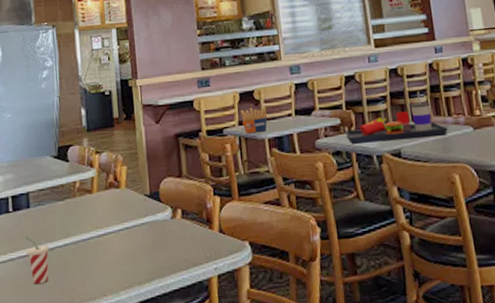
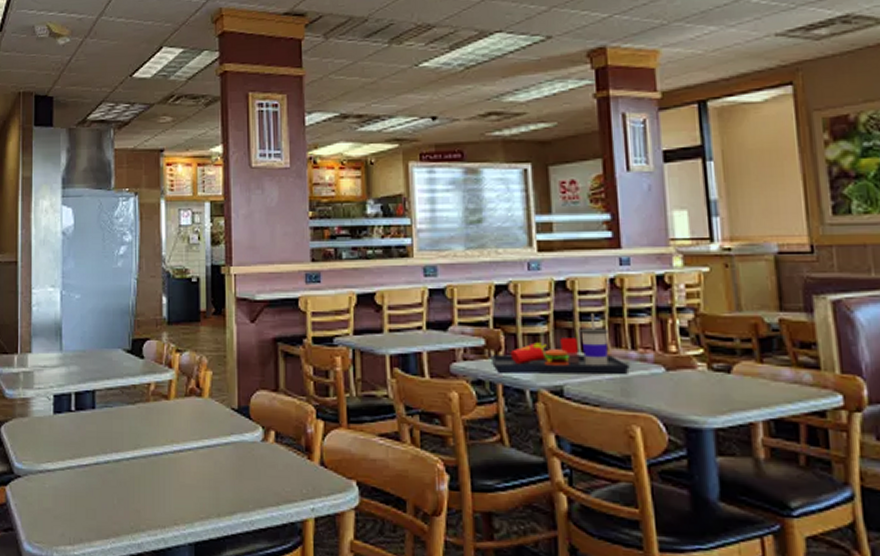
beverage cup: present [25,236,50,285] -> none [87,442,115,501]
french fries: present [240,106,268,134] -> none [356,314,391,347]

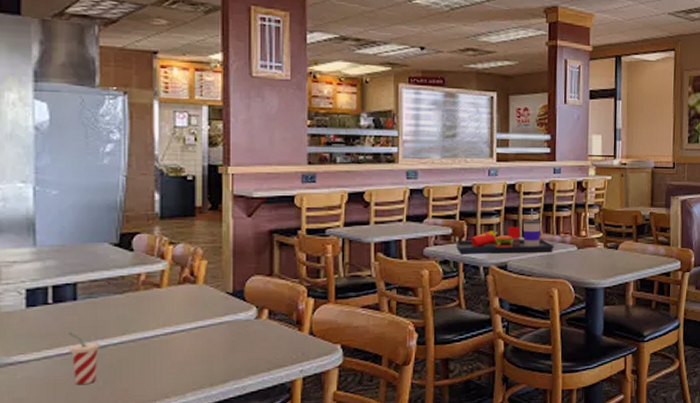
beverage cup: none [87,442,115,501] -> present [67,332,101,385]

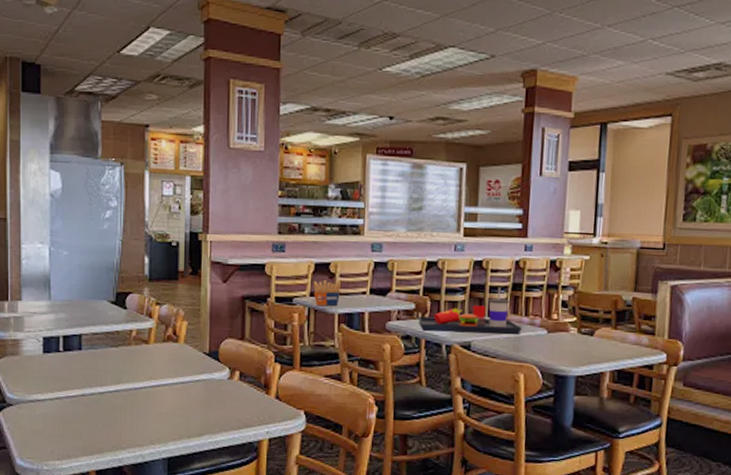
beverage cup: present [67,332,101,385] -> none [74,378,100,426]
french fries: none [347,209,377,236] -> present [313,280,342,306]

